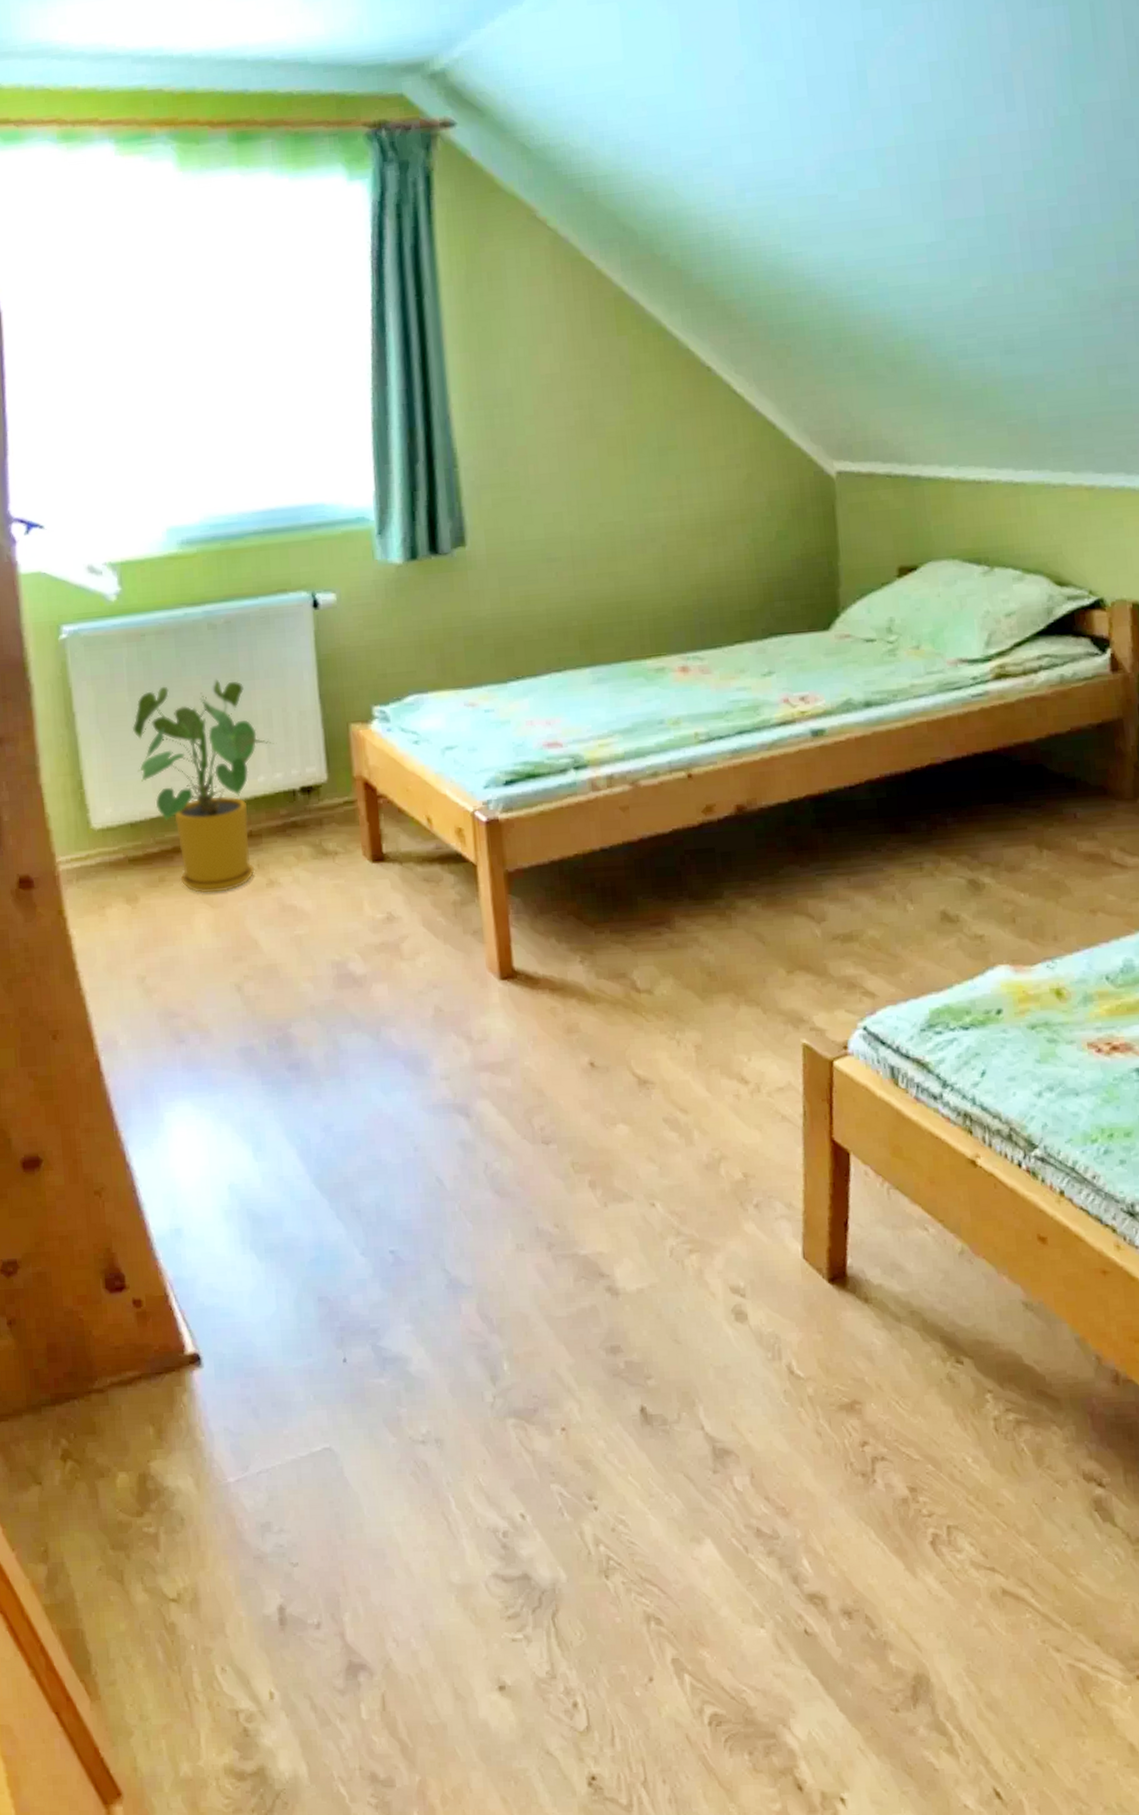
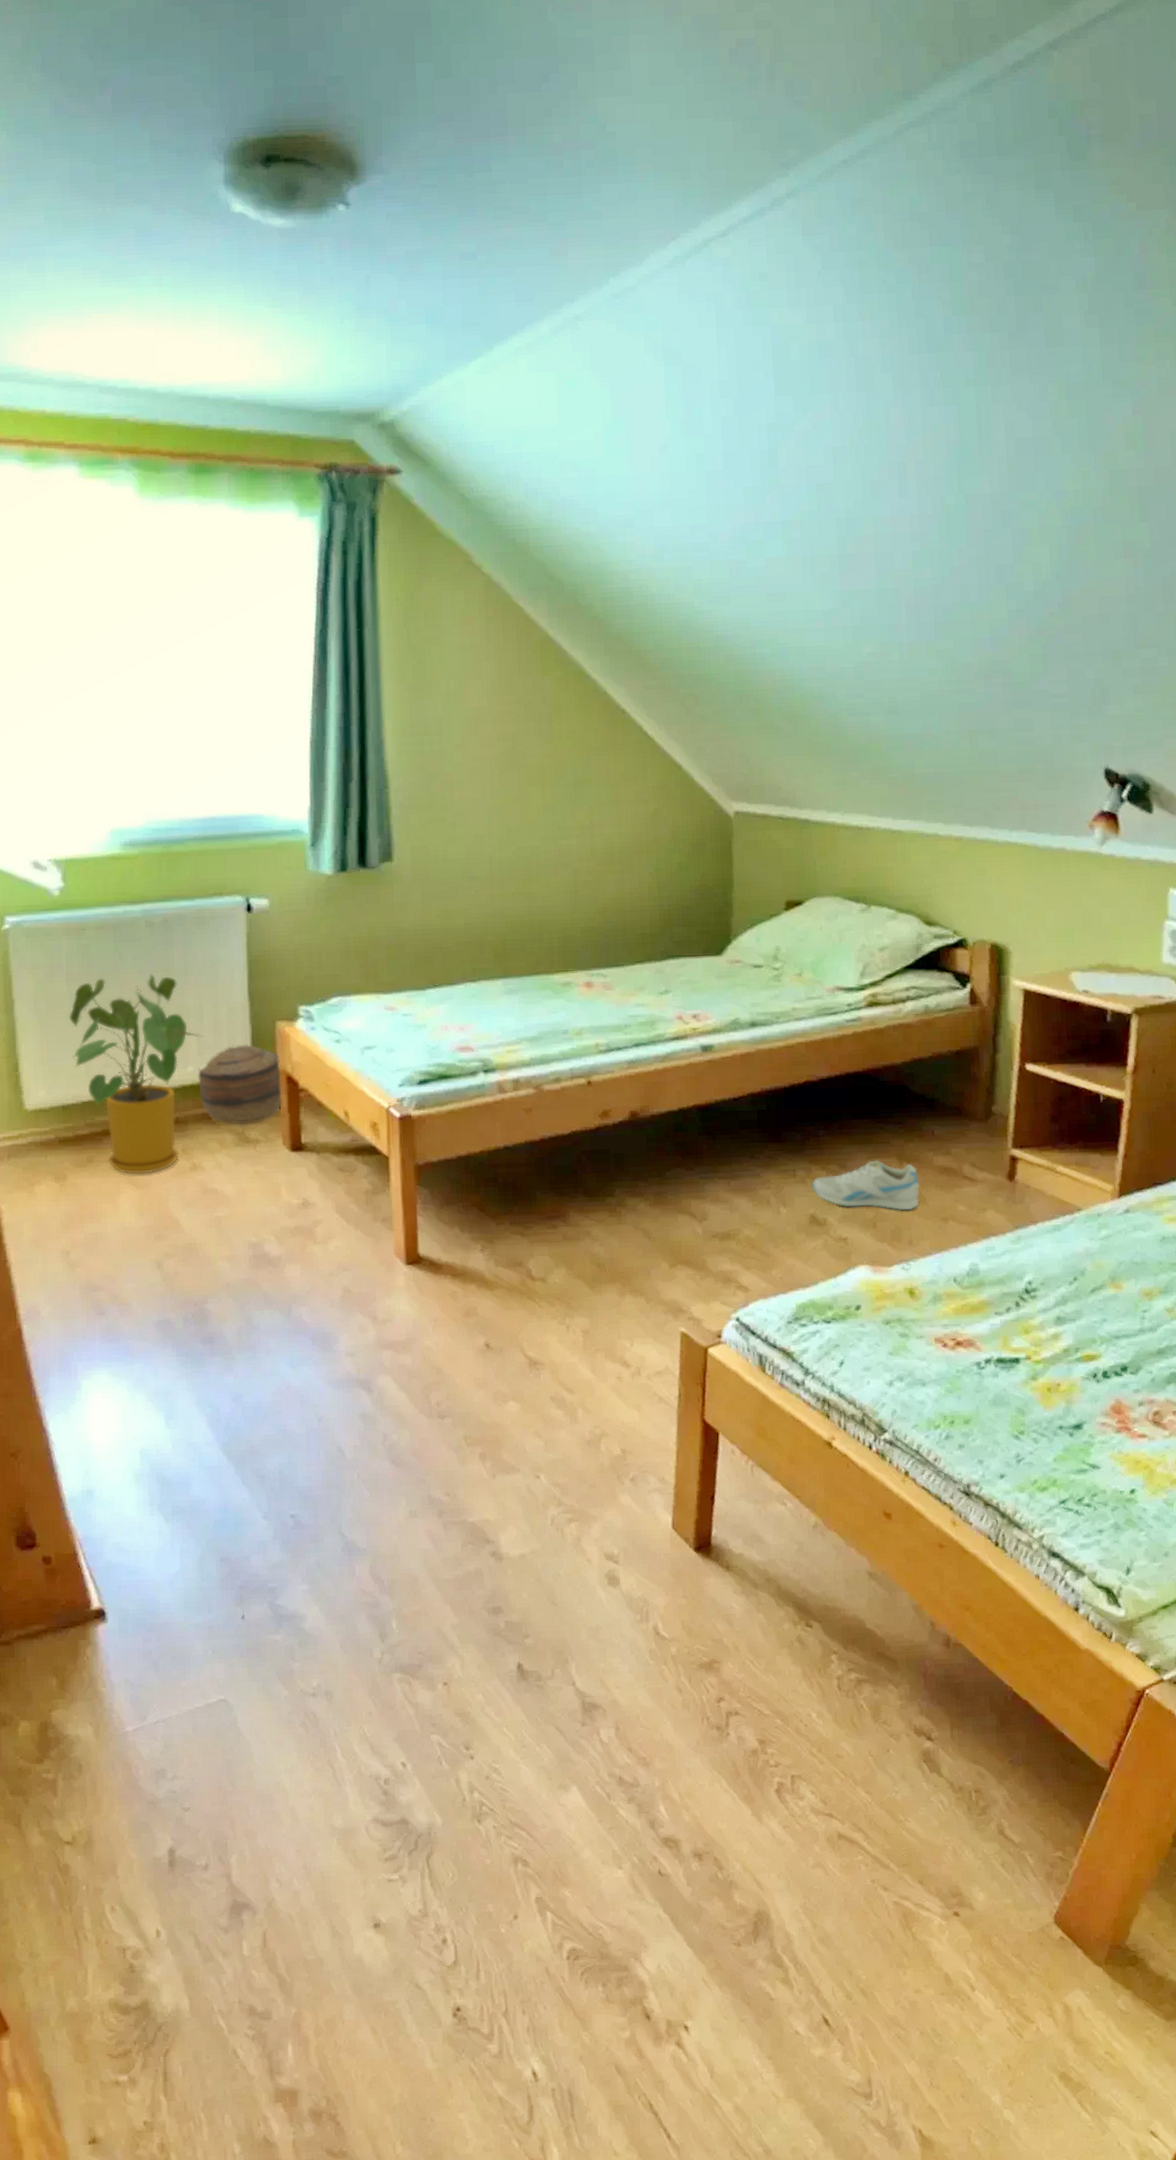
basket: none [269,750,361,836] -> present [197,1044,283,1125]
sneaker: none [941,848,1063,903] -> present [811,1160,920,1211]

